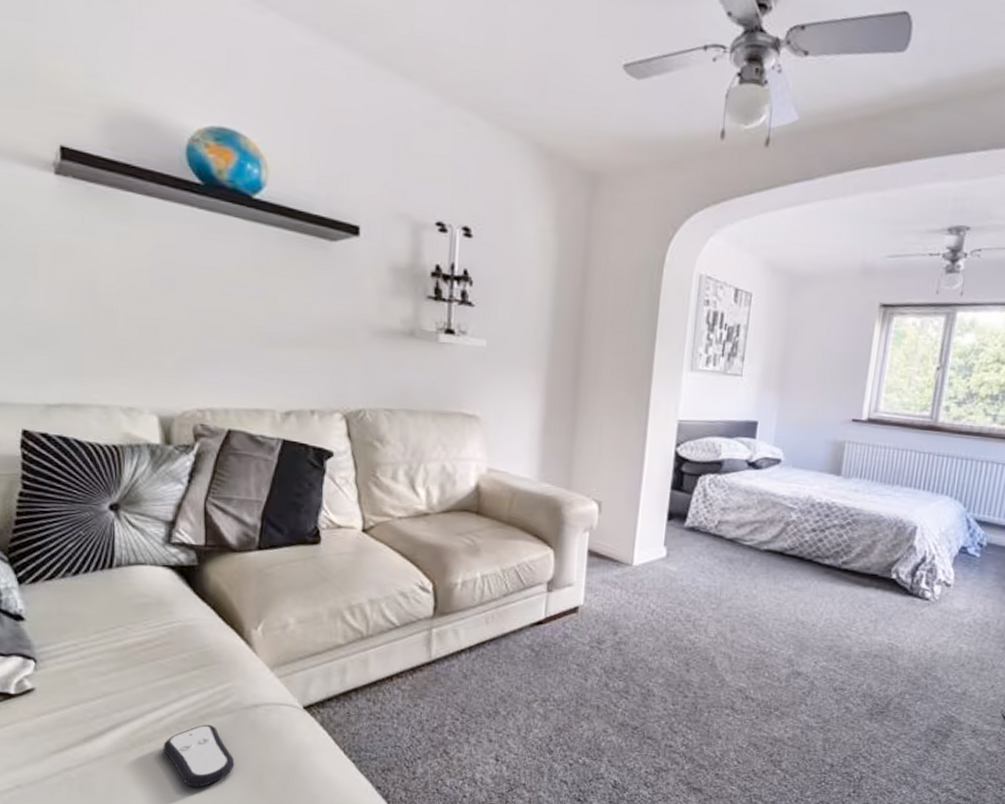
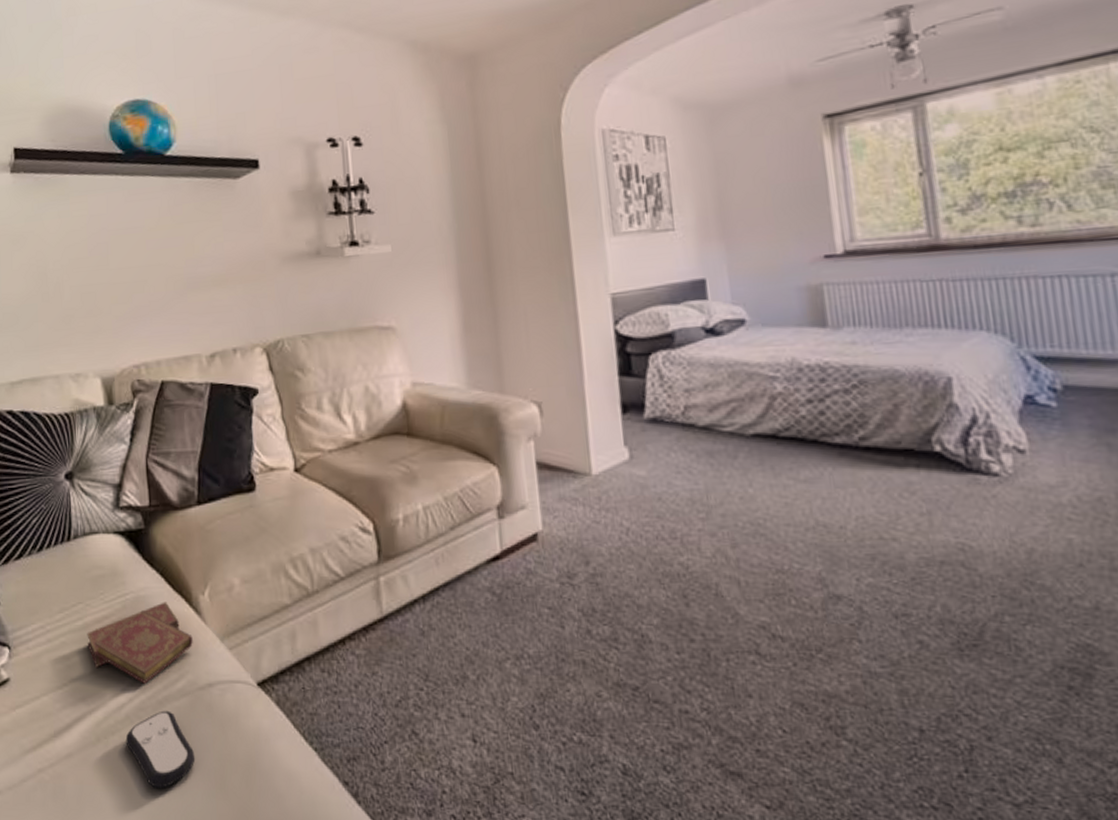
book: none [126,632,242,701] -> present [87,602,193,684]

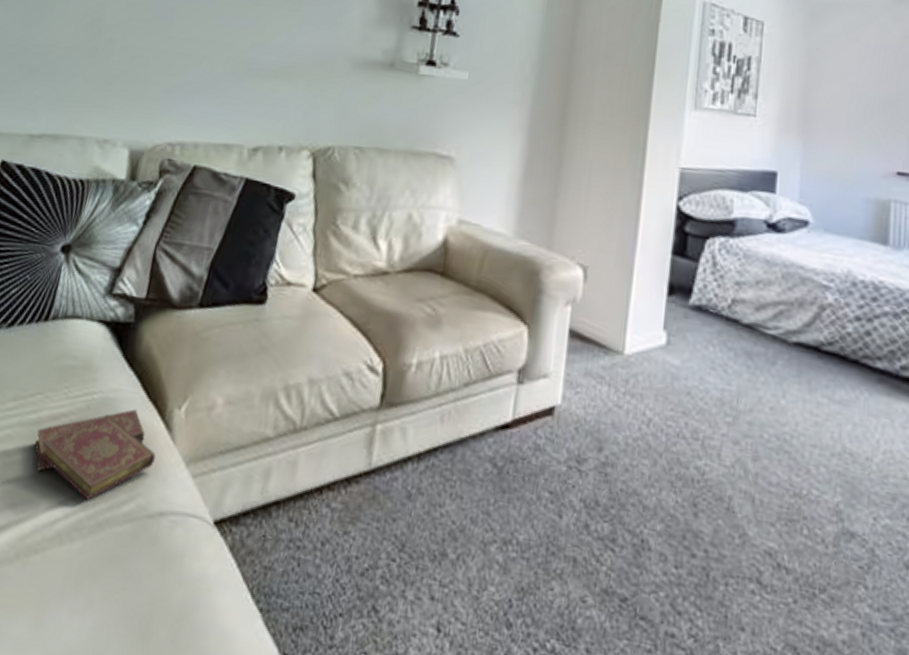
remote control: present [125,710,196,789] -> none [47,534,123,628]

